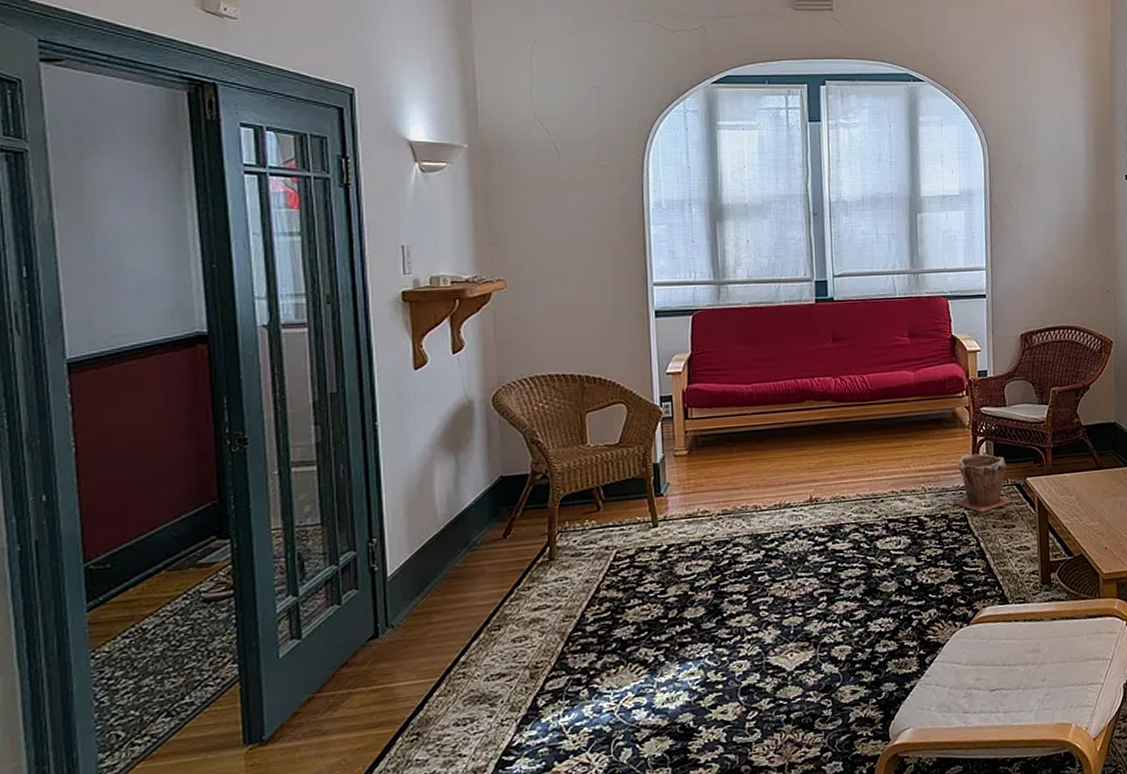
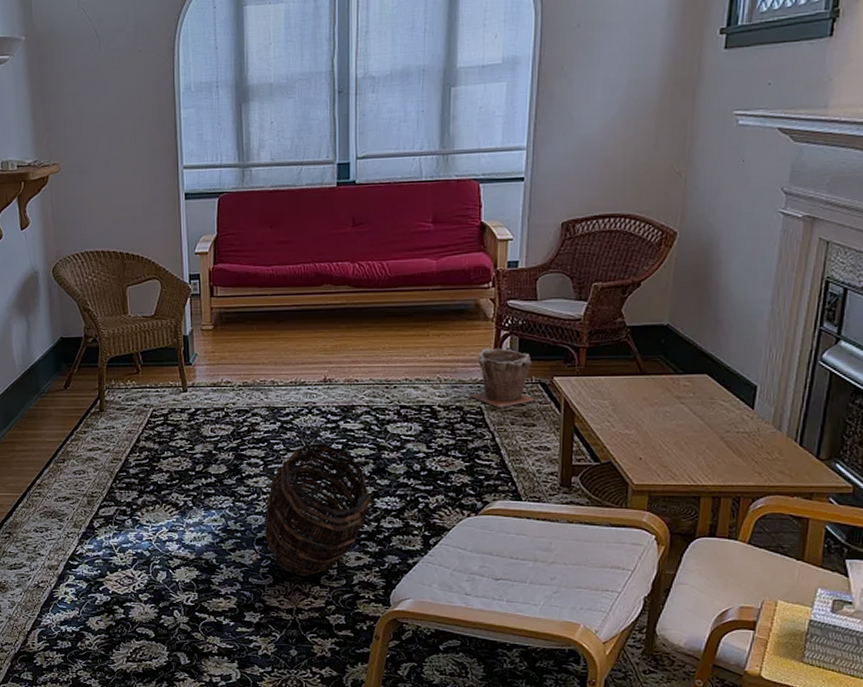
basket: none [750,568,864,725] -> present [265,443,371,577]

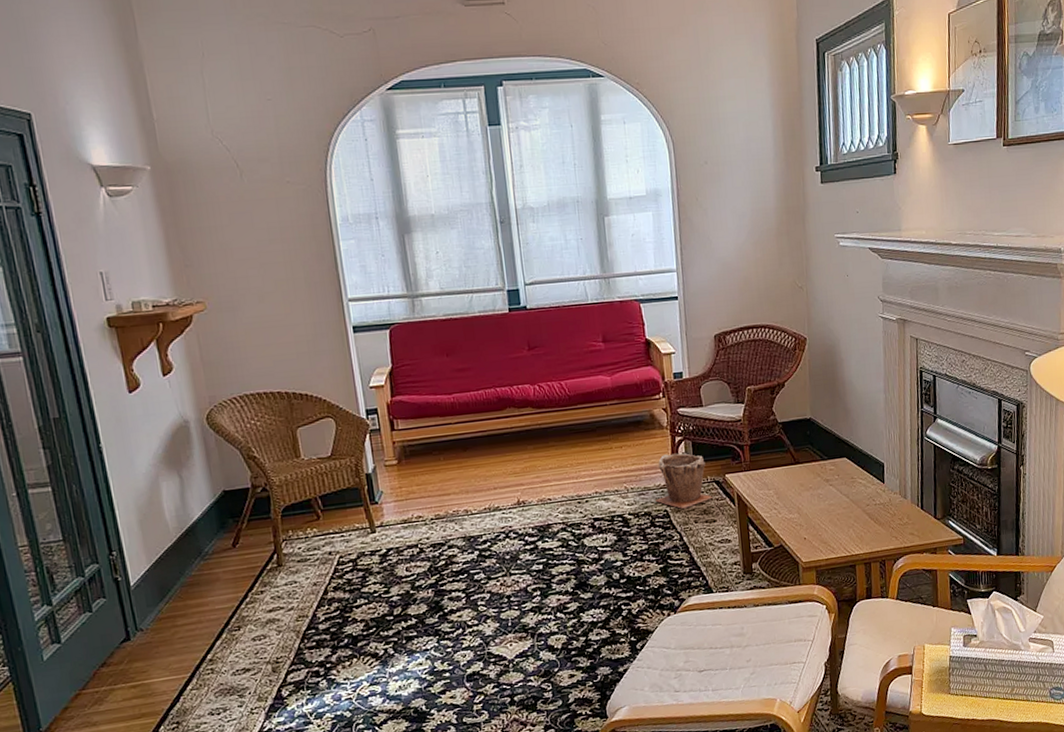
basket: present [265,443,371,577] -> none [472,566,577,706]

